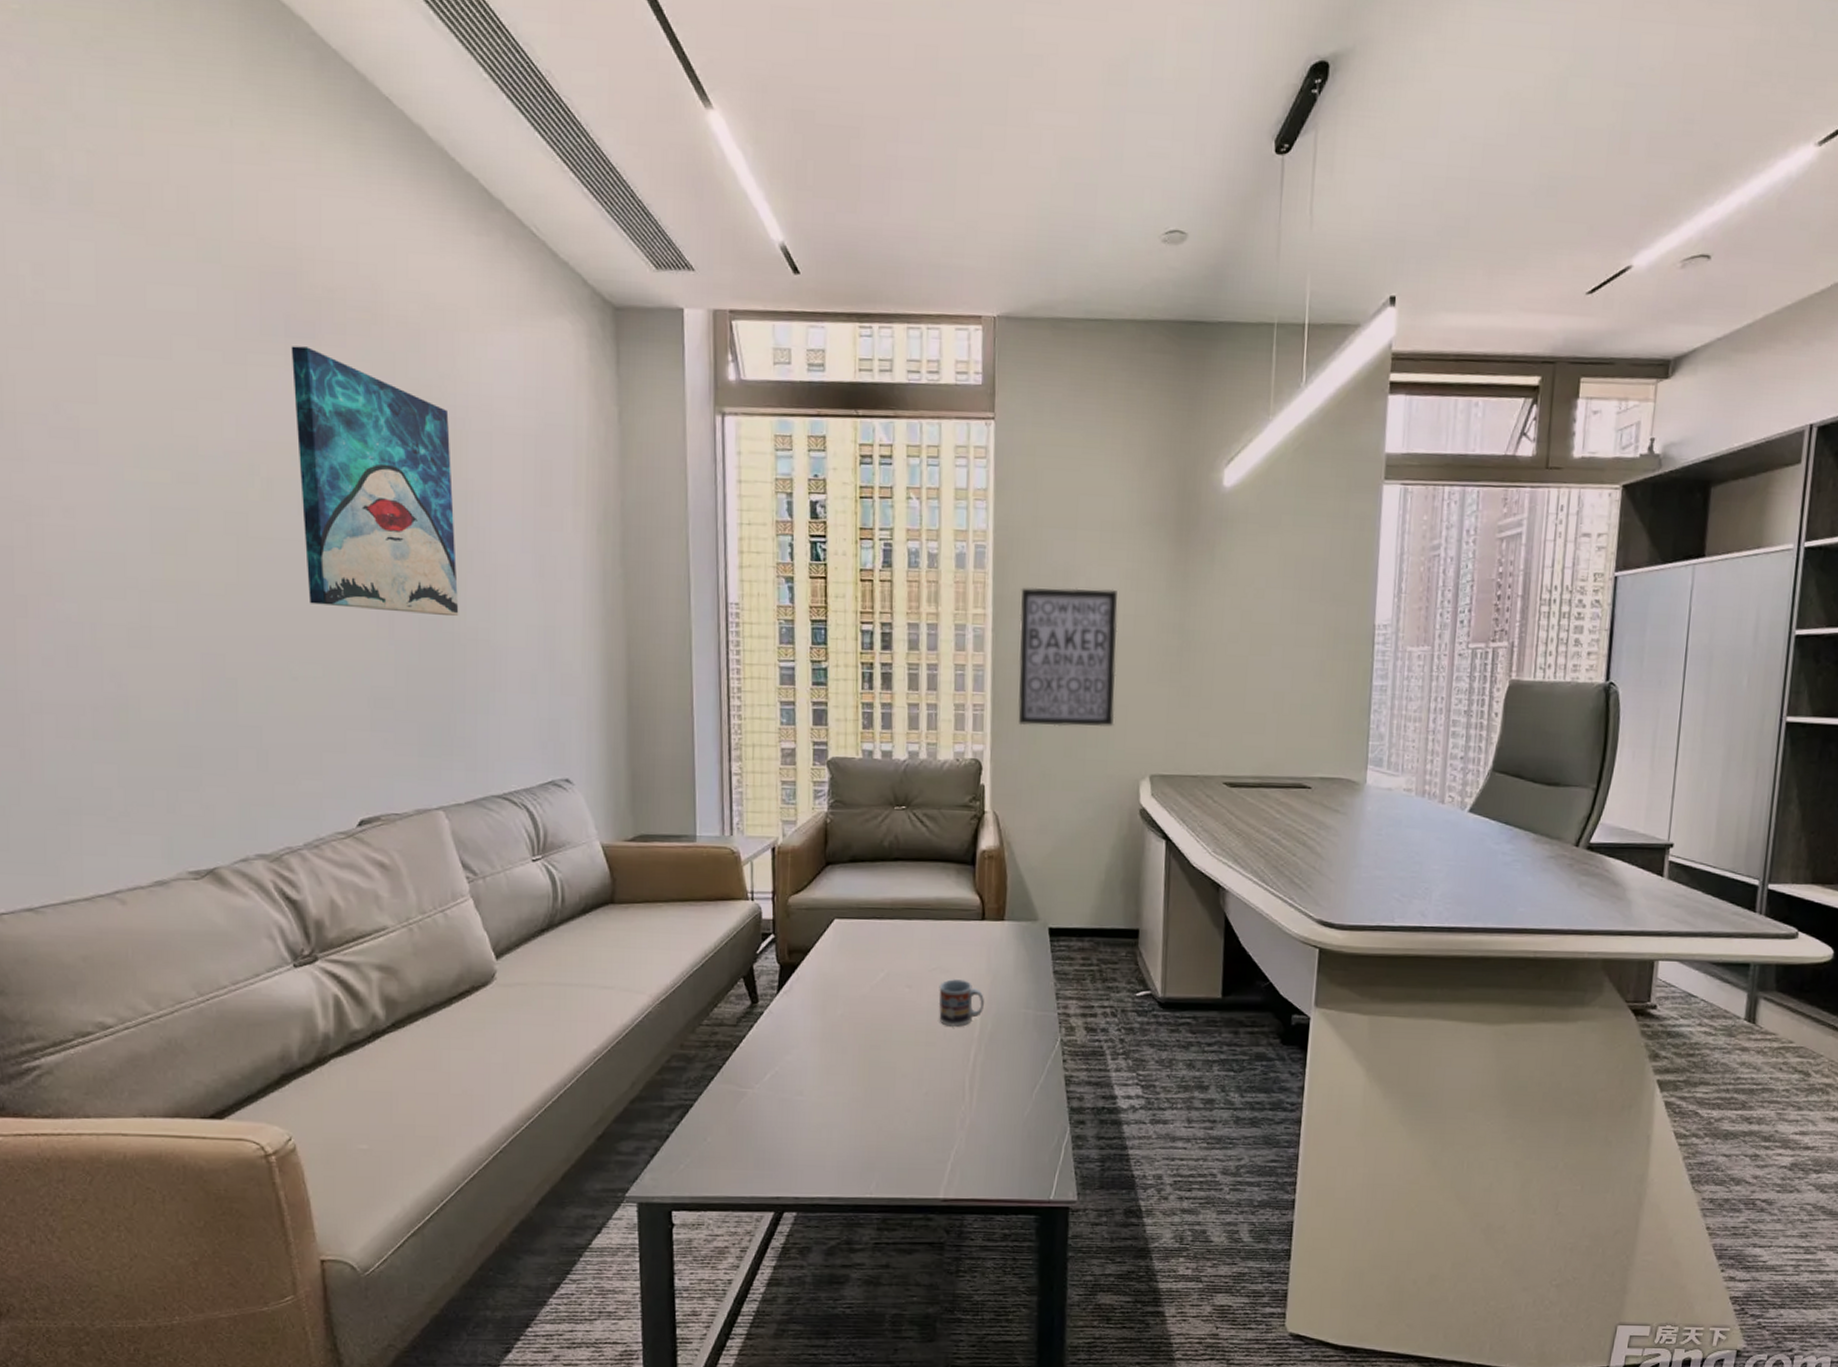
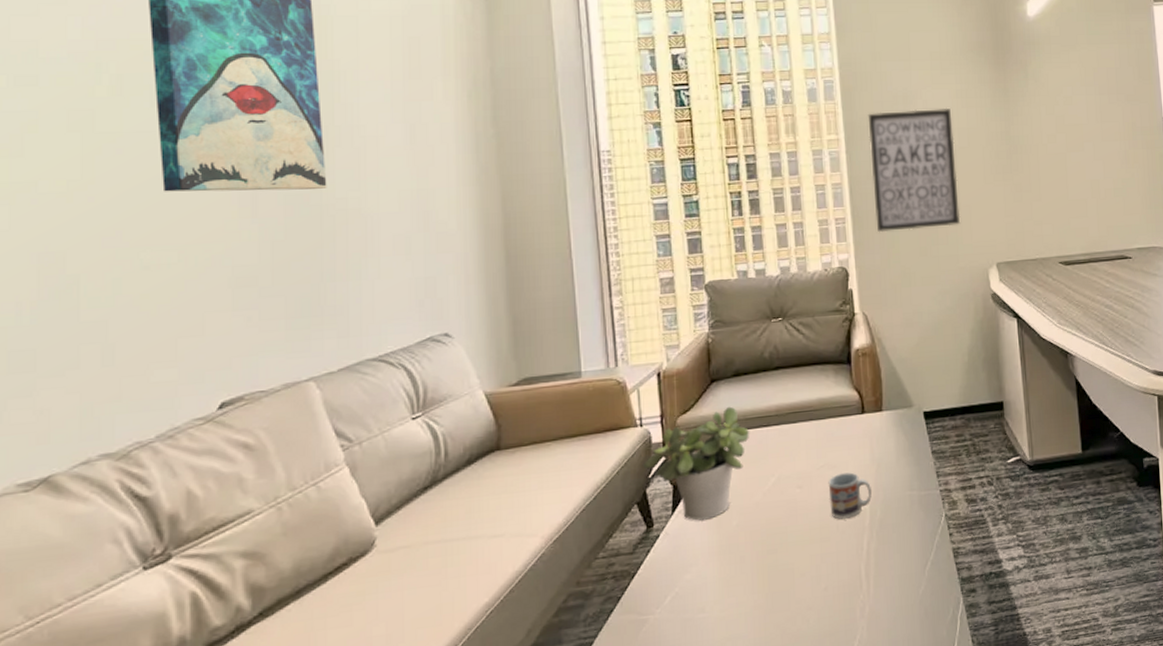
potted plant: none [752,892,863,1005] -> present [643,406,750,521]

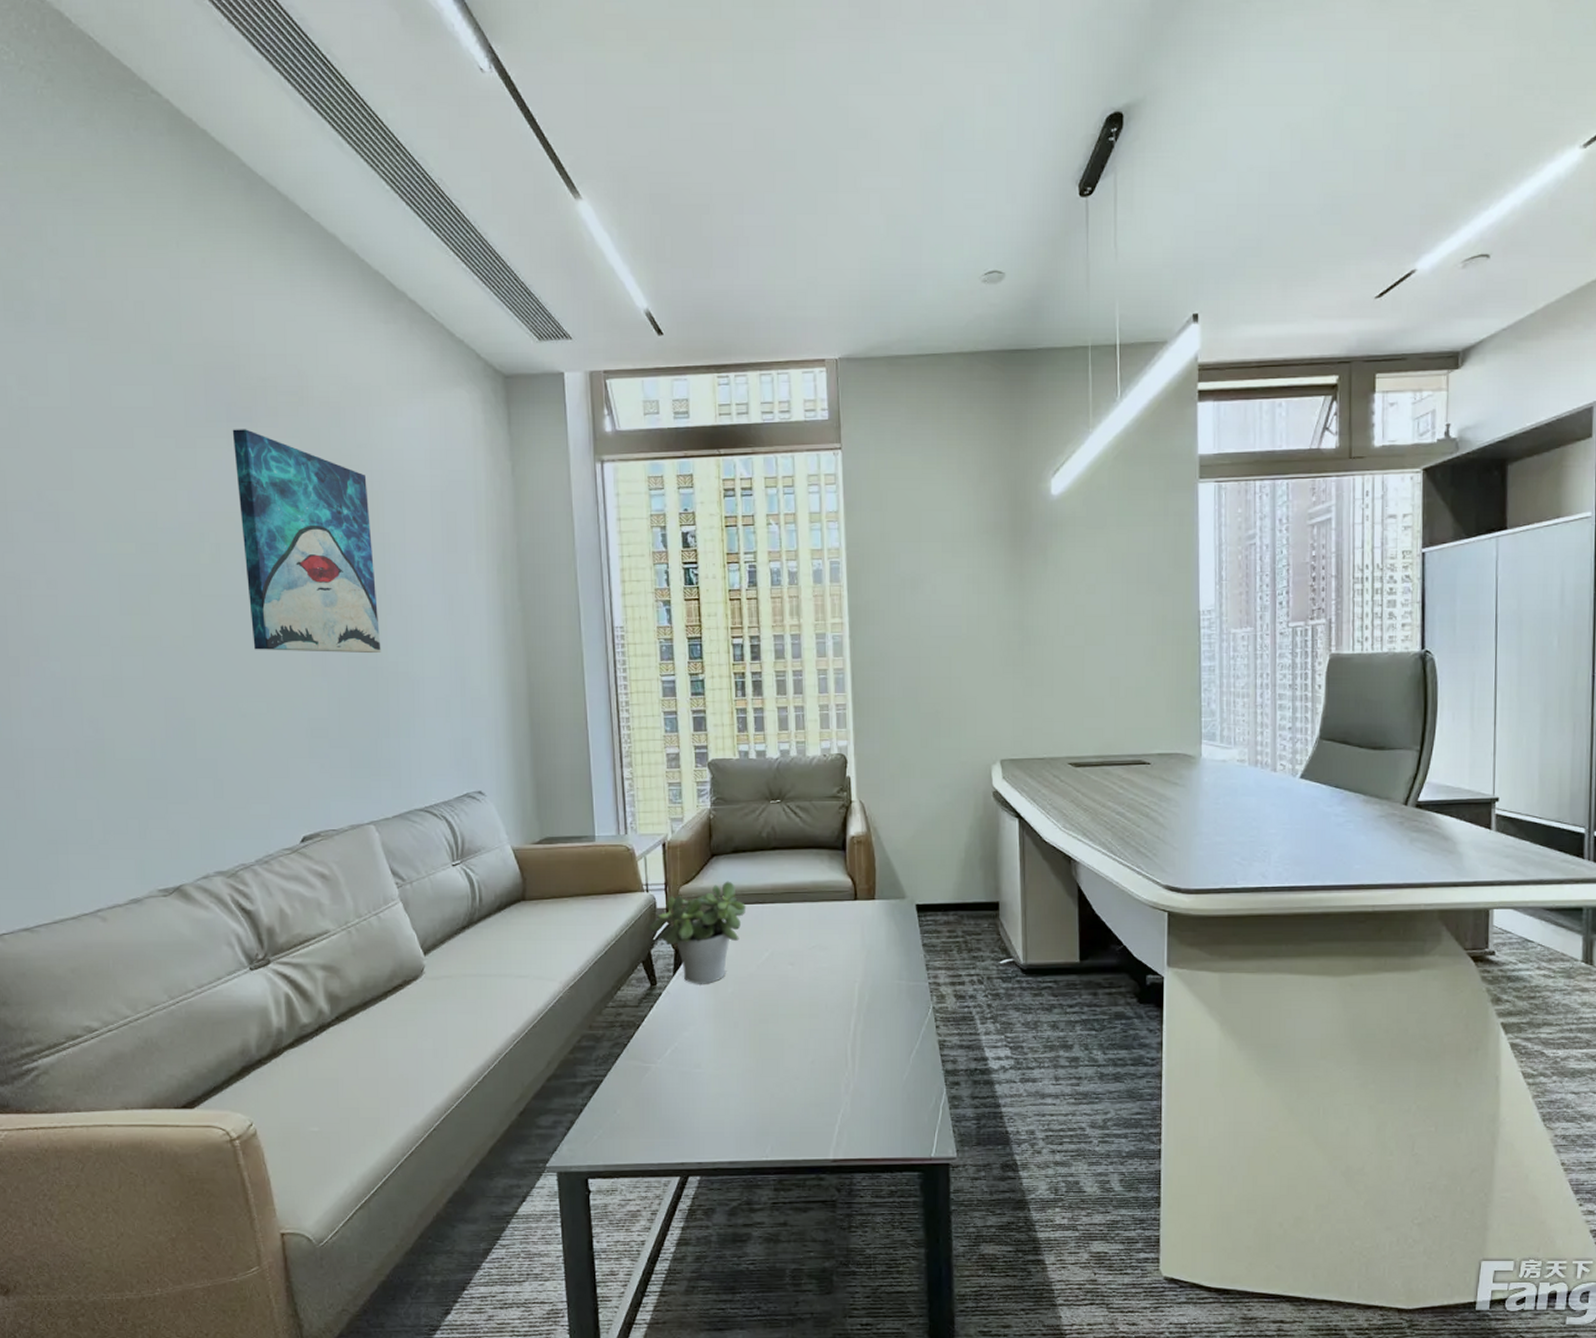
cup: present [828,472,873,519] -> none [819,956,862,999]
wall art: present [868,107,961,233] -> none [873,593,965,721]

